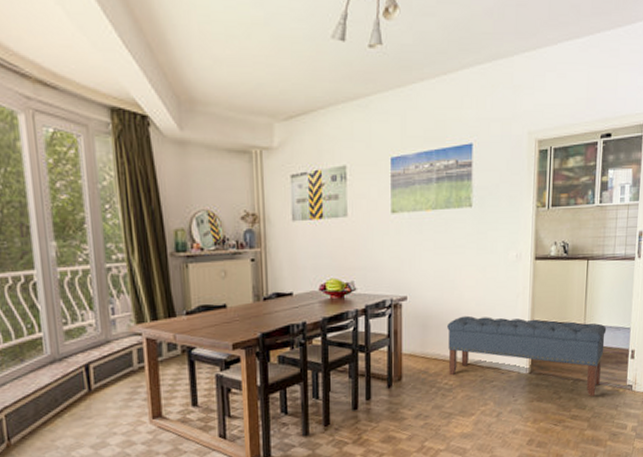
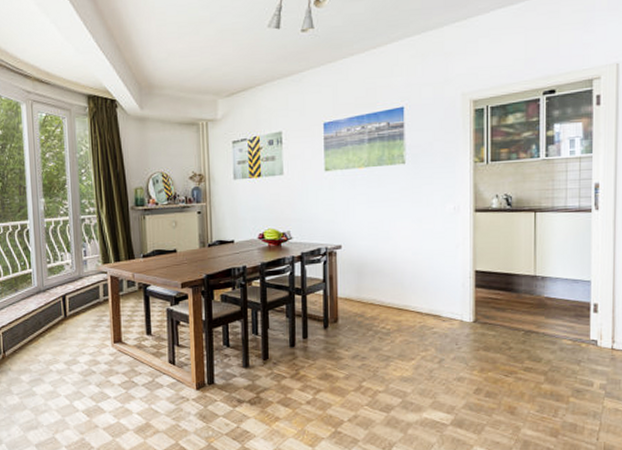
bench: present [447,315,607,397] -> none [383,264,562,350]

